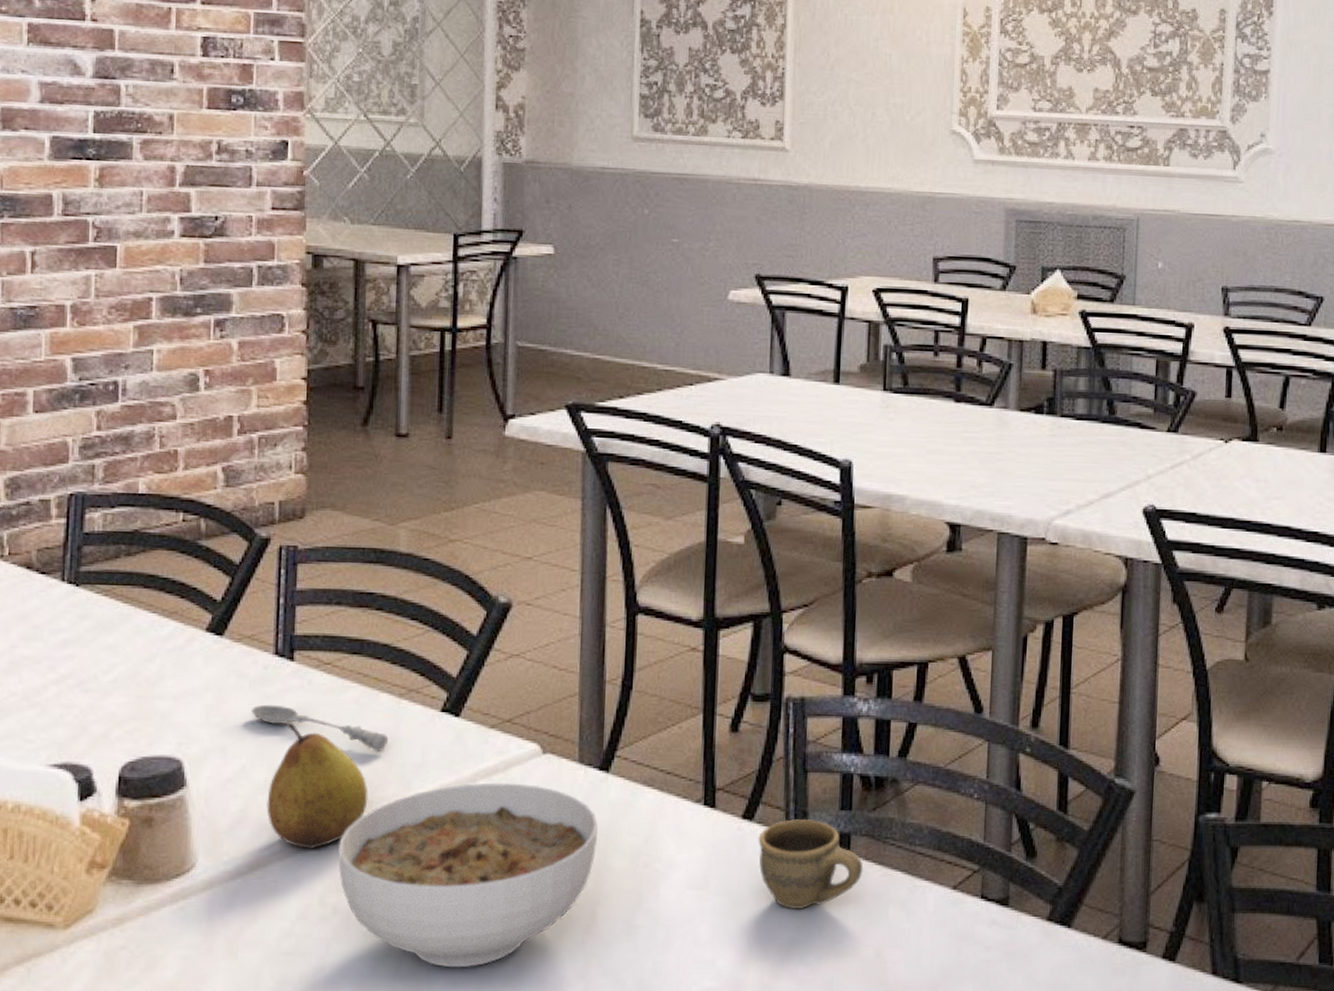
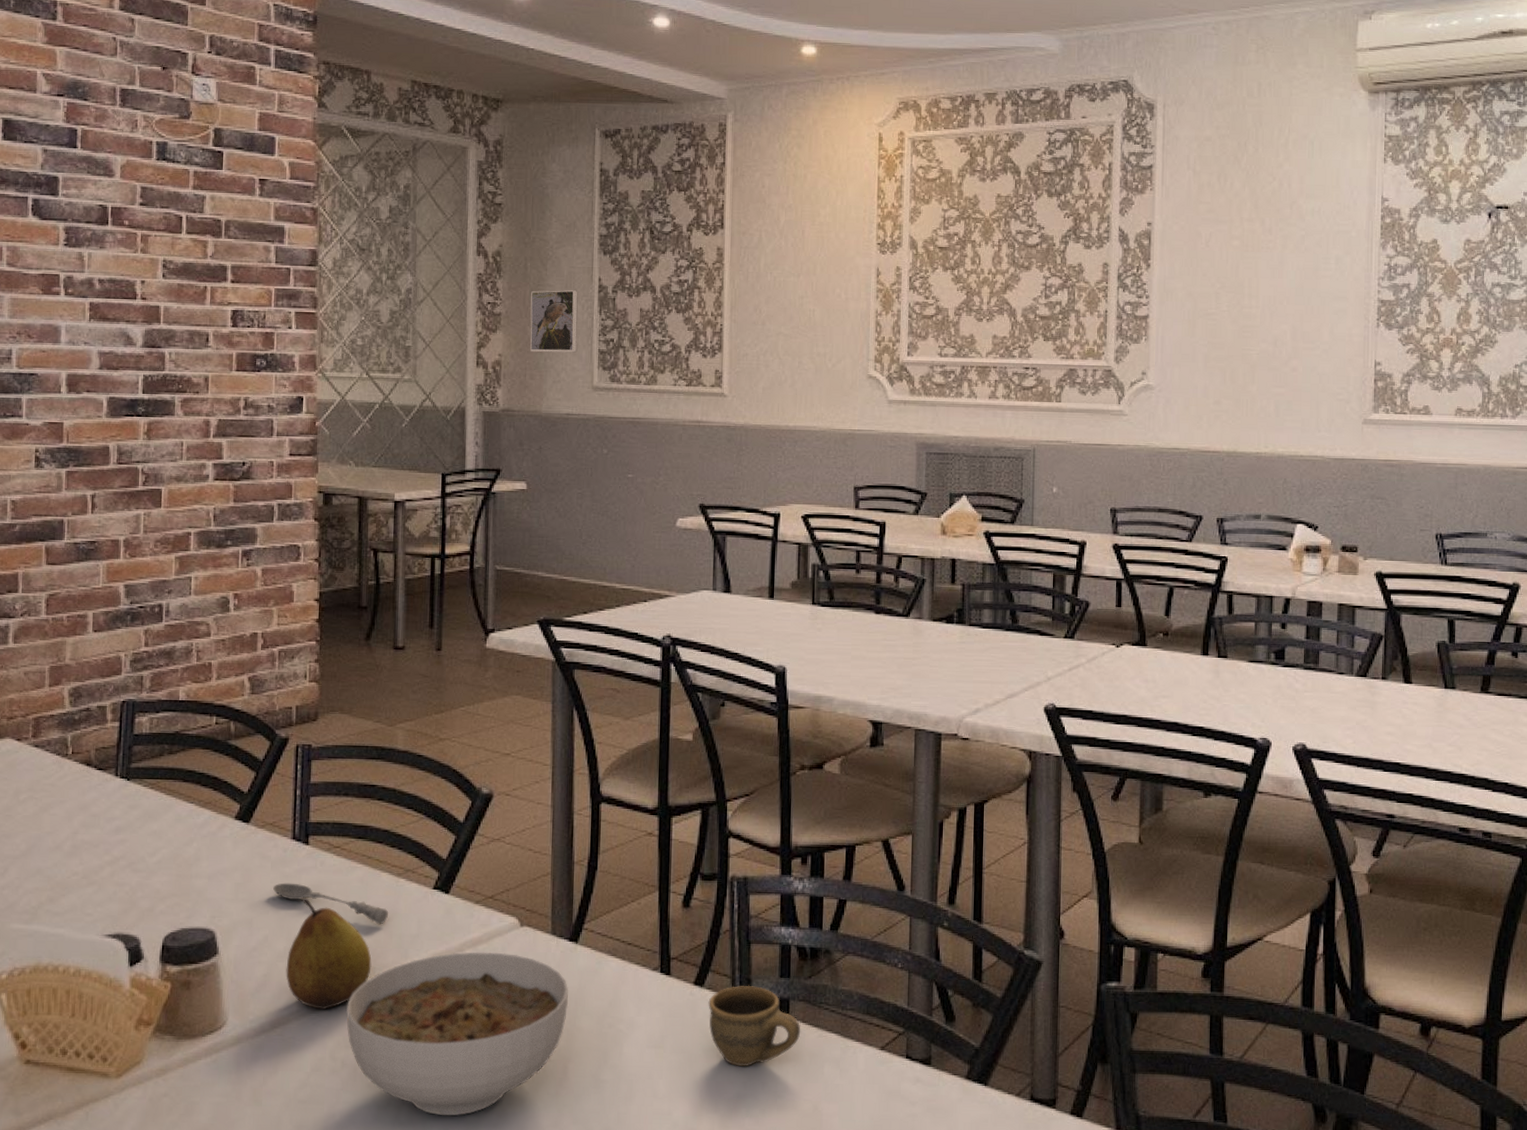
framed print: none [559,23,617,97] -> present [530,290,578,353]

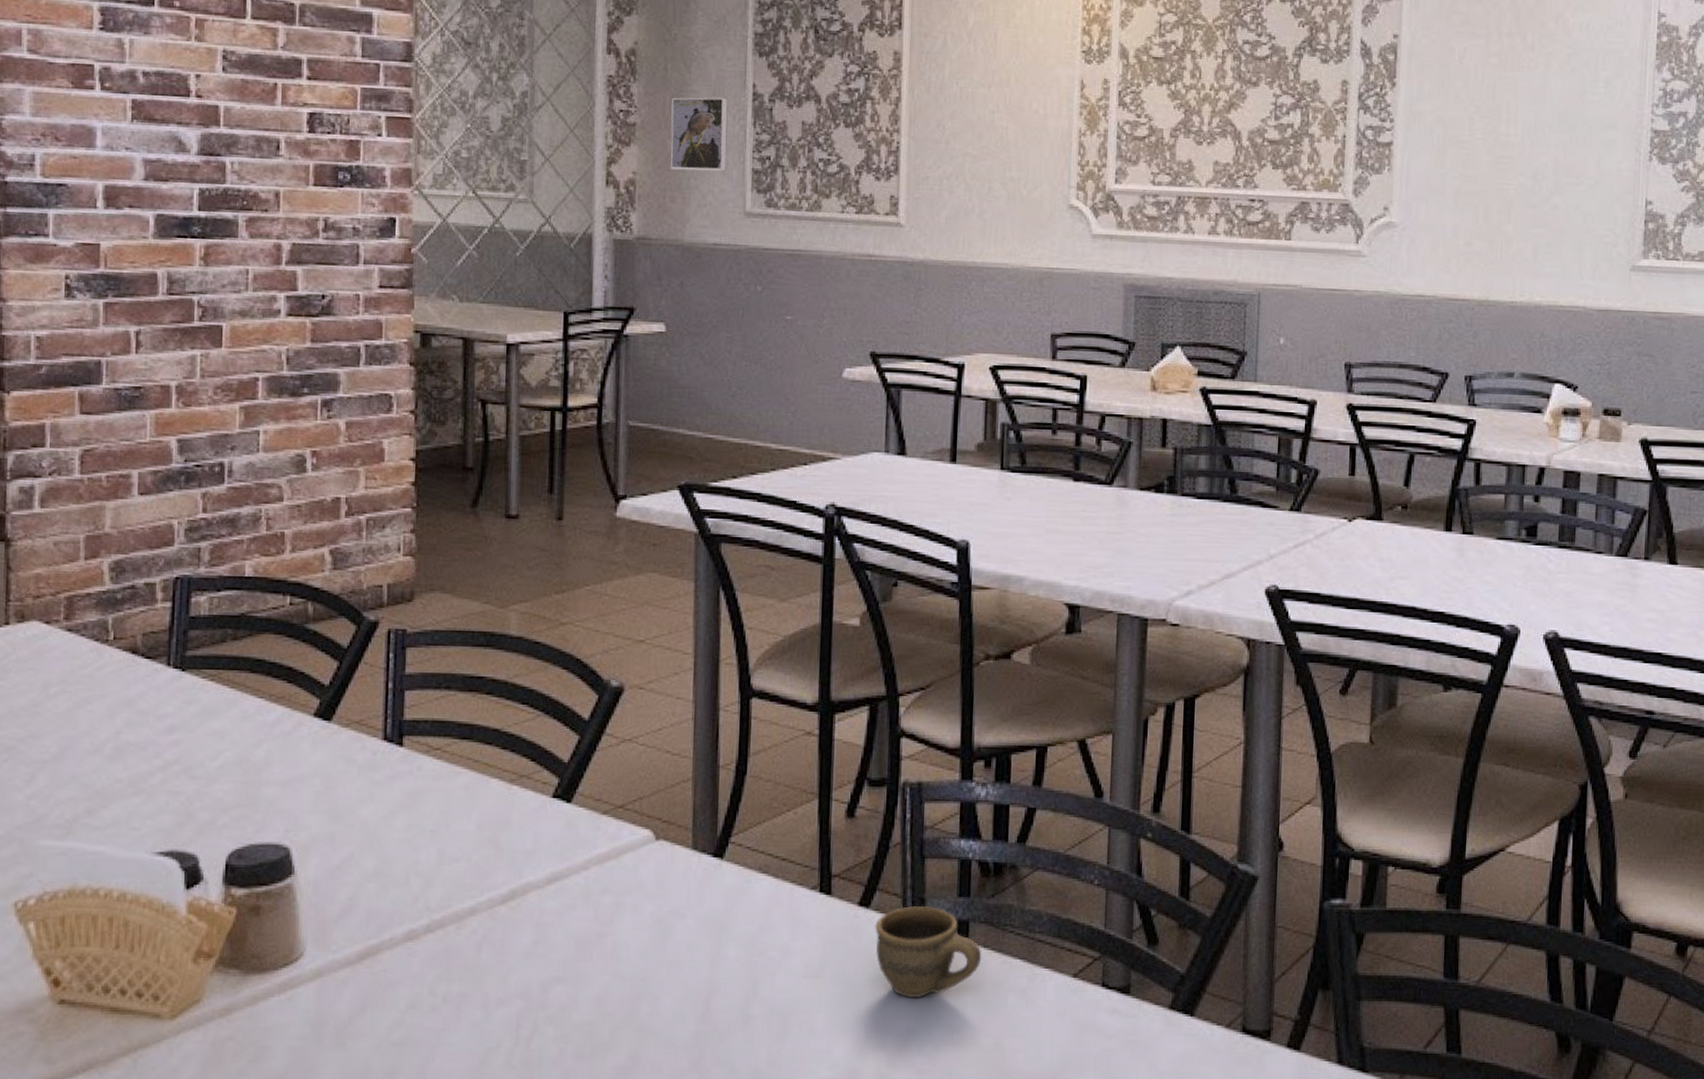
soupspoon: present [273,883,389,925] -> none [360,791,499,839]
fruit: present [286,898,372,1010] -> none [375,808,479,938]
bowl: present [345,952,569,1116] -> none [447,869,713,1059]

